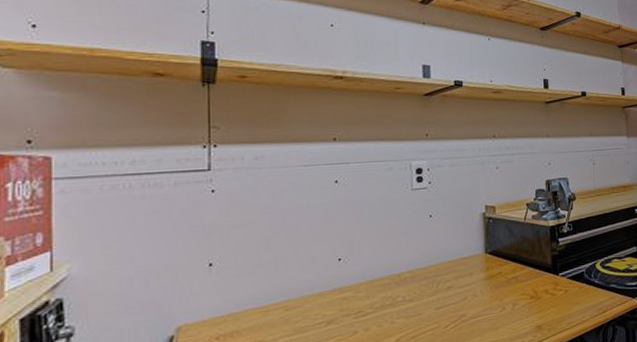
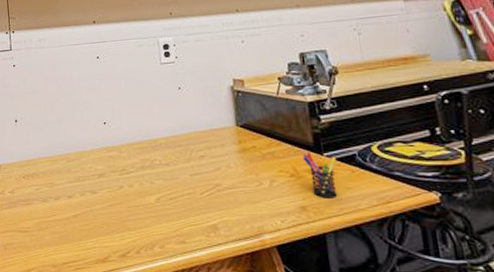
pen holder: none [542,274,569,315] -> present [302,152,338,198]

